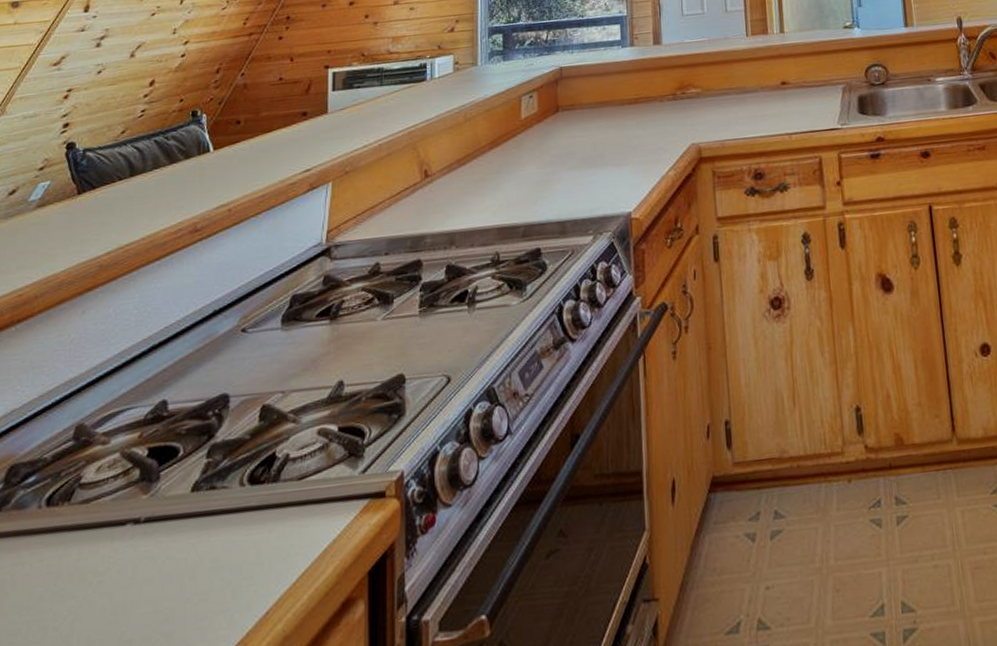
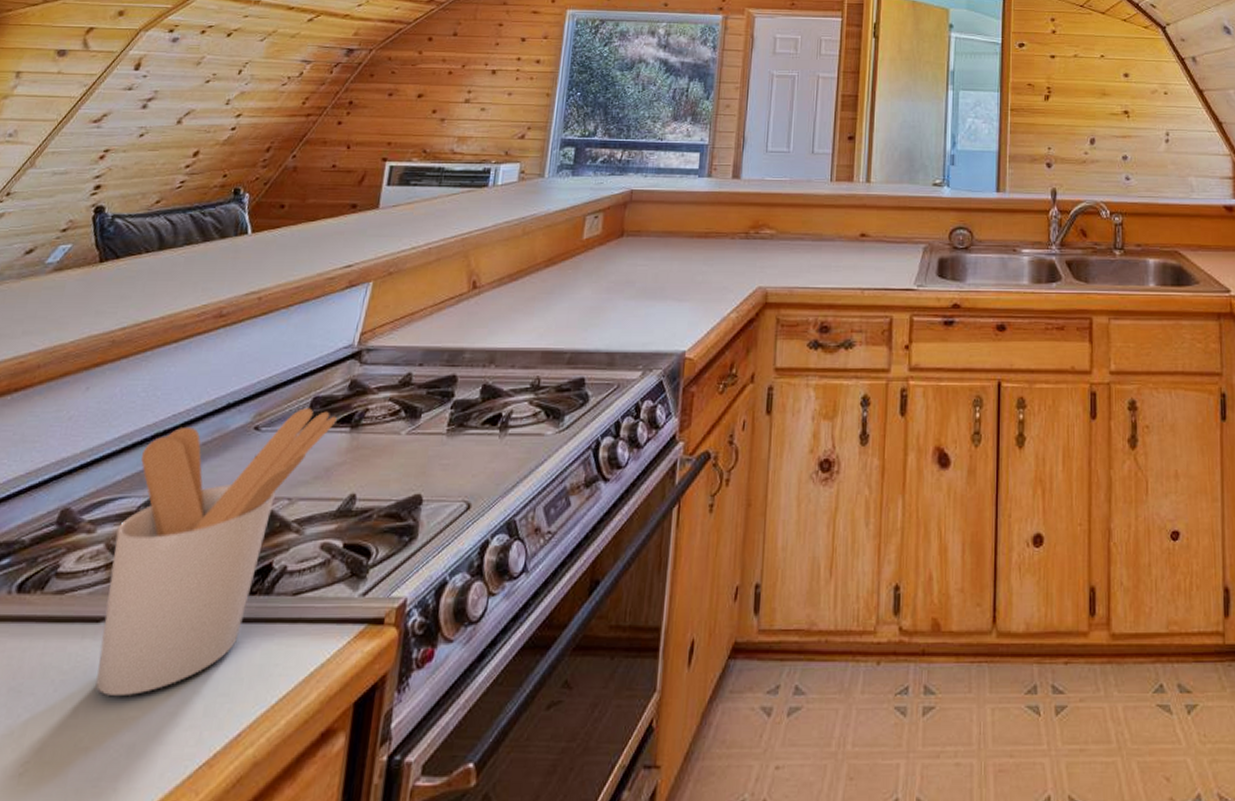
utensil holder: none [128,306,316,591] -> present [95,408,337,697]

